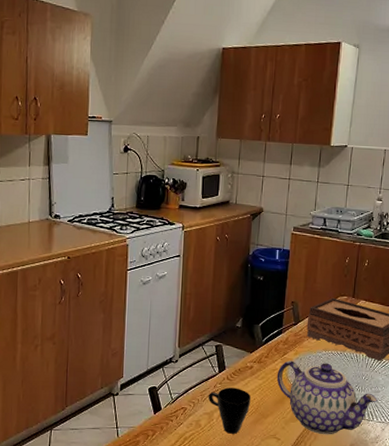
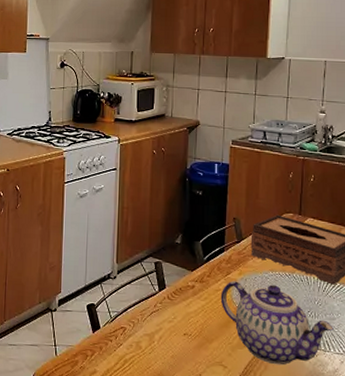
cup: present [208,387,250,434] -> none [148,307,193,359]

